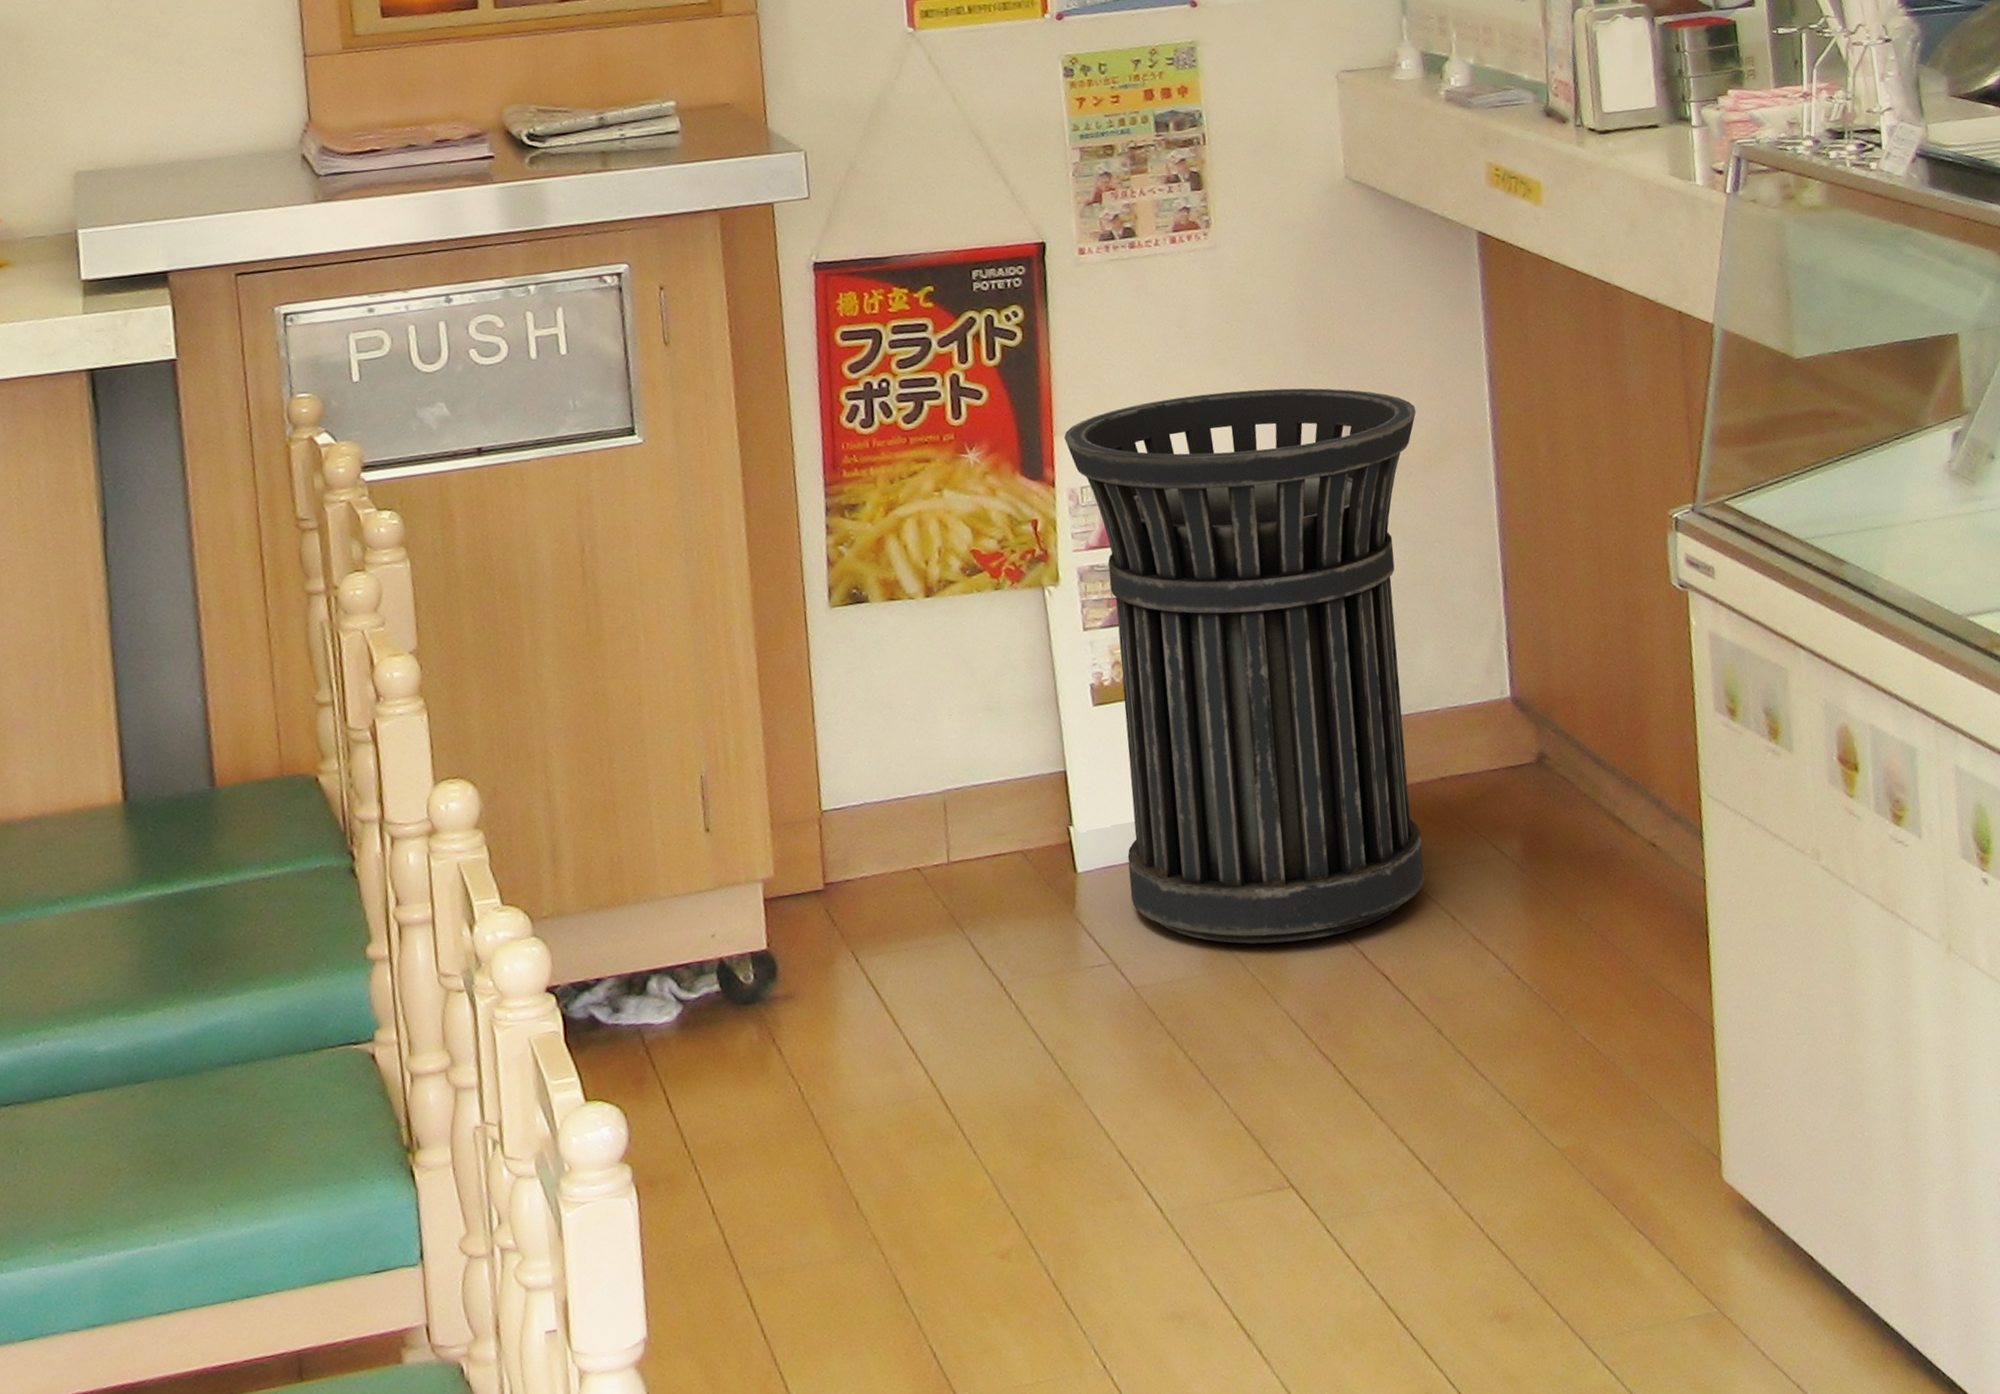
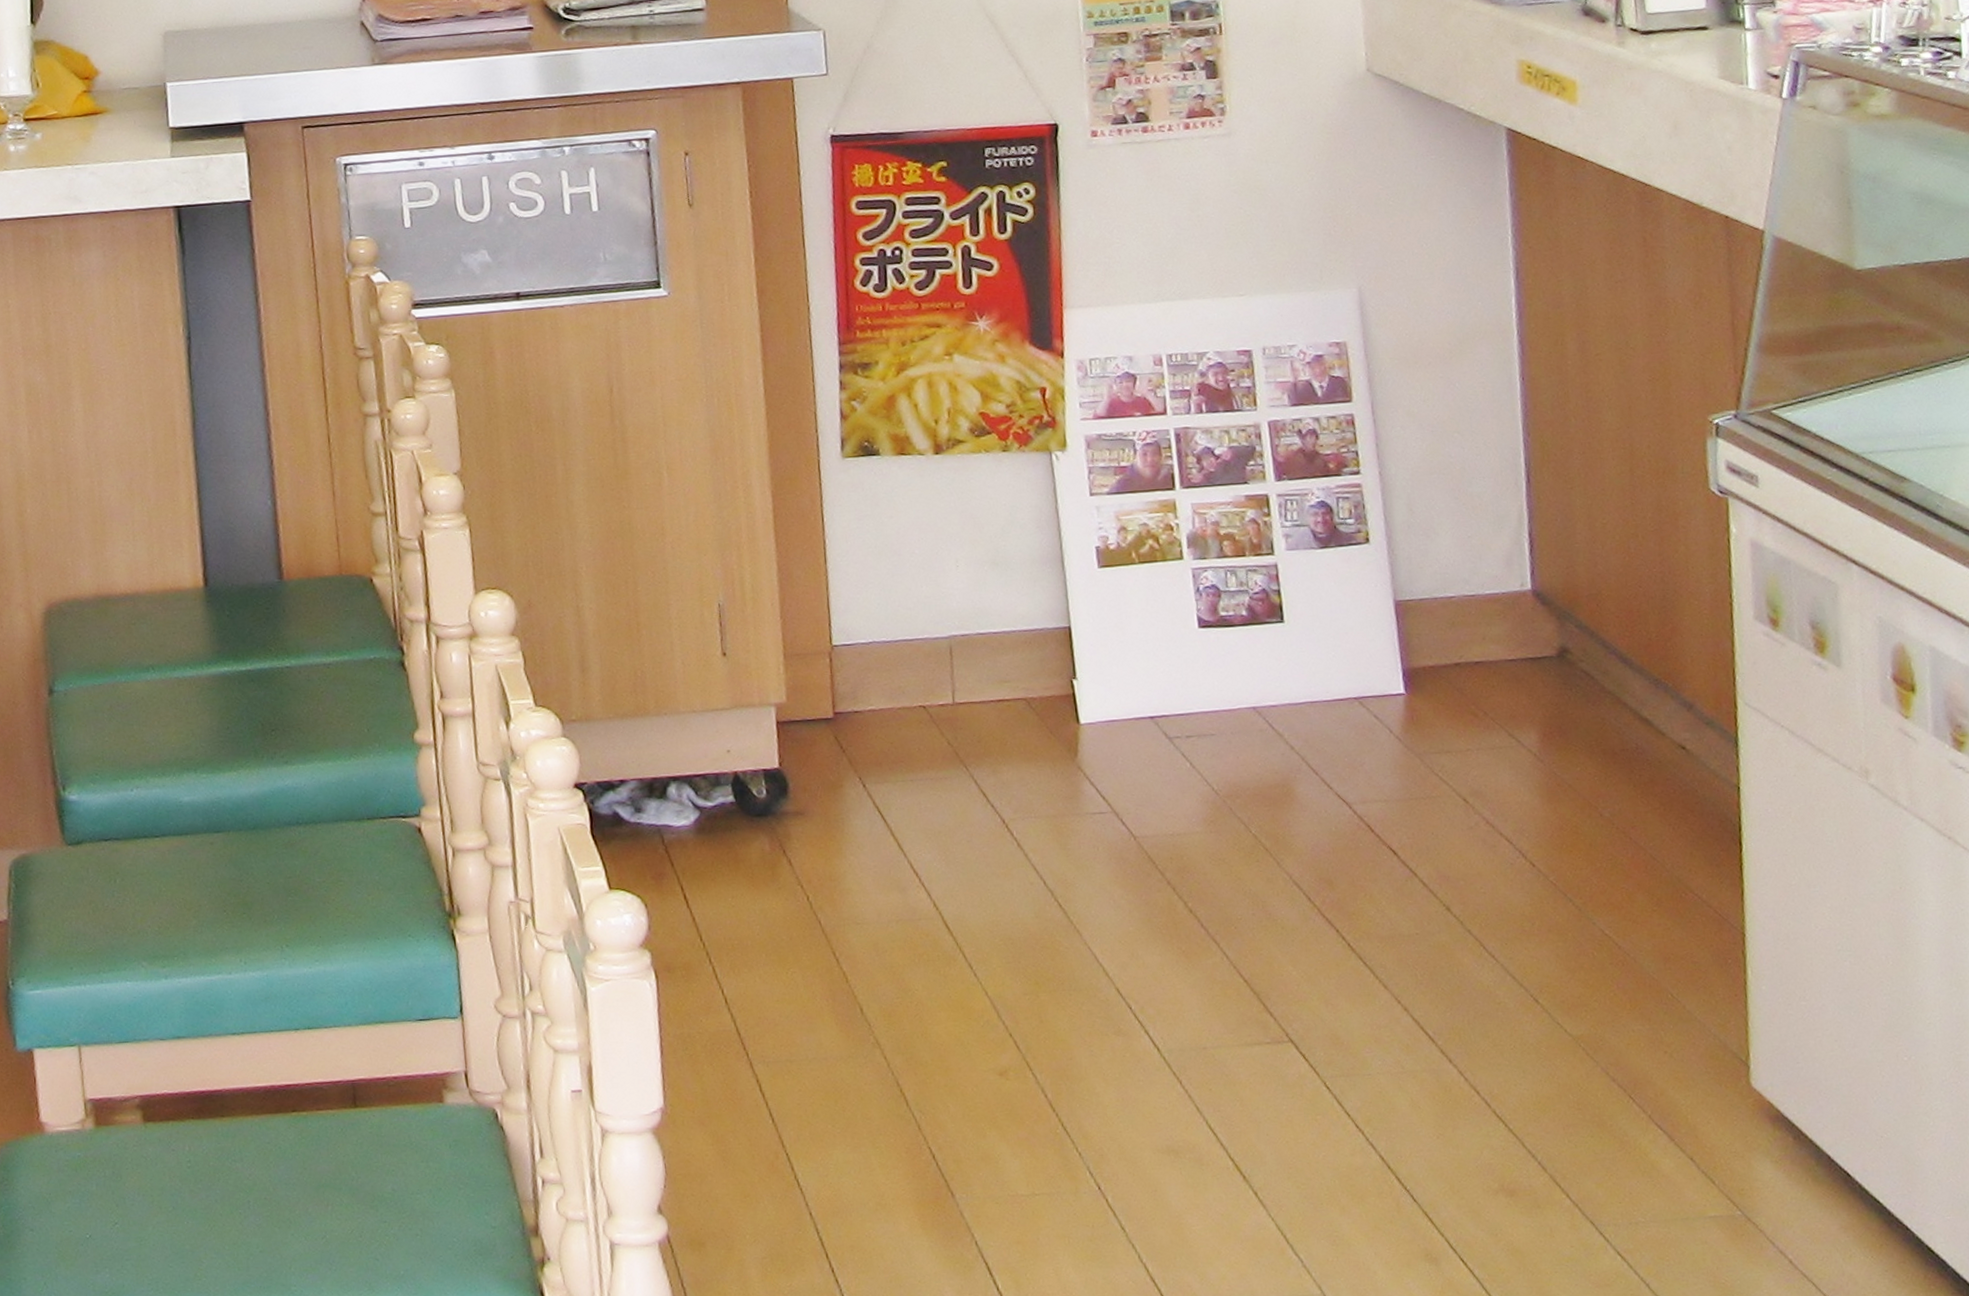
trash can: present [1064,388,1425,944] -> none [1073,274,1437,809]

